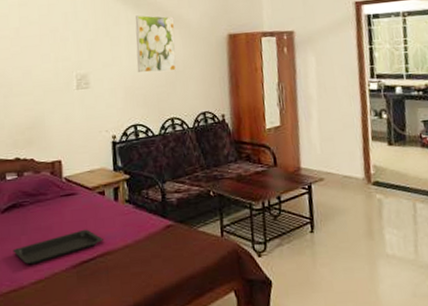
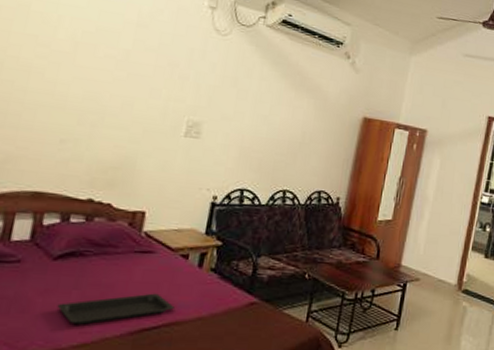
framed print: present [135,15,177,73] -> none [259,73,313,142]

